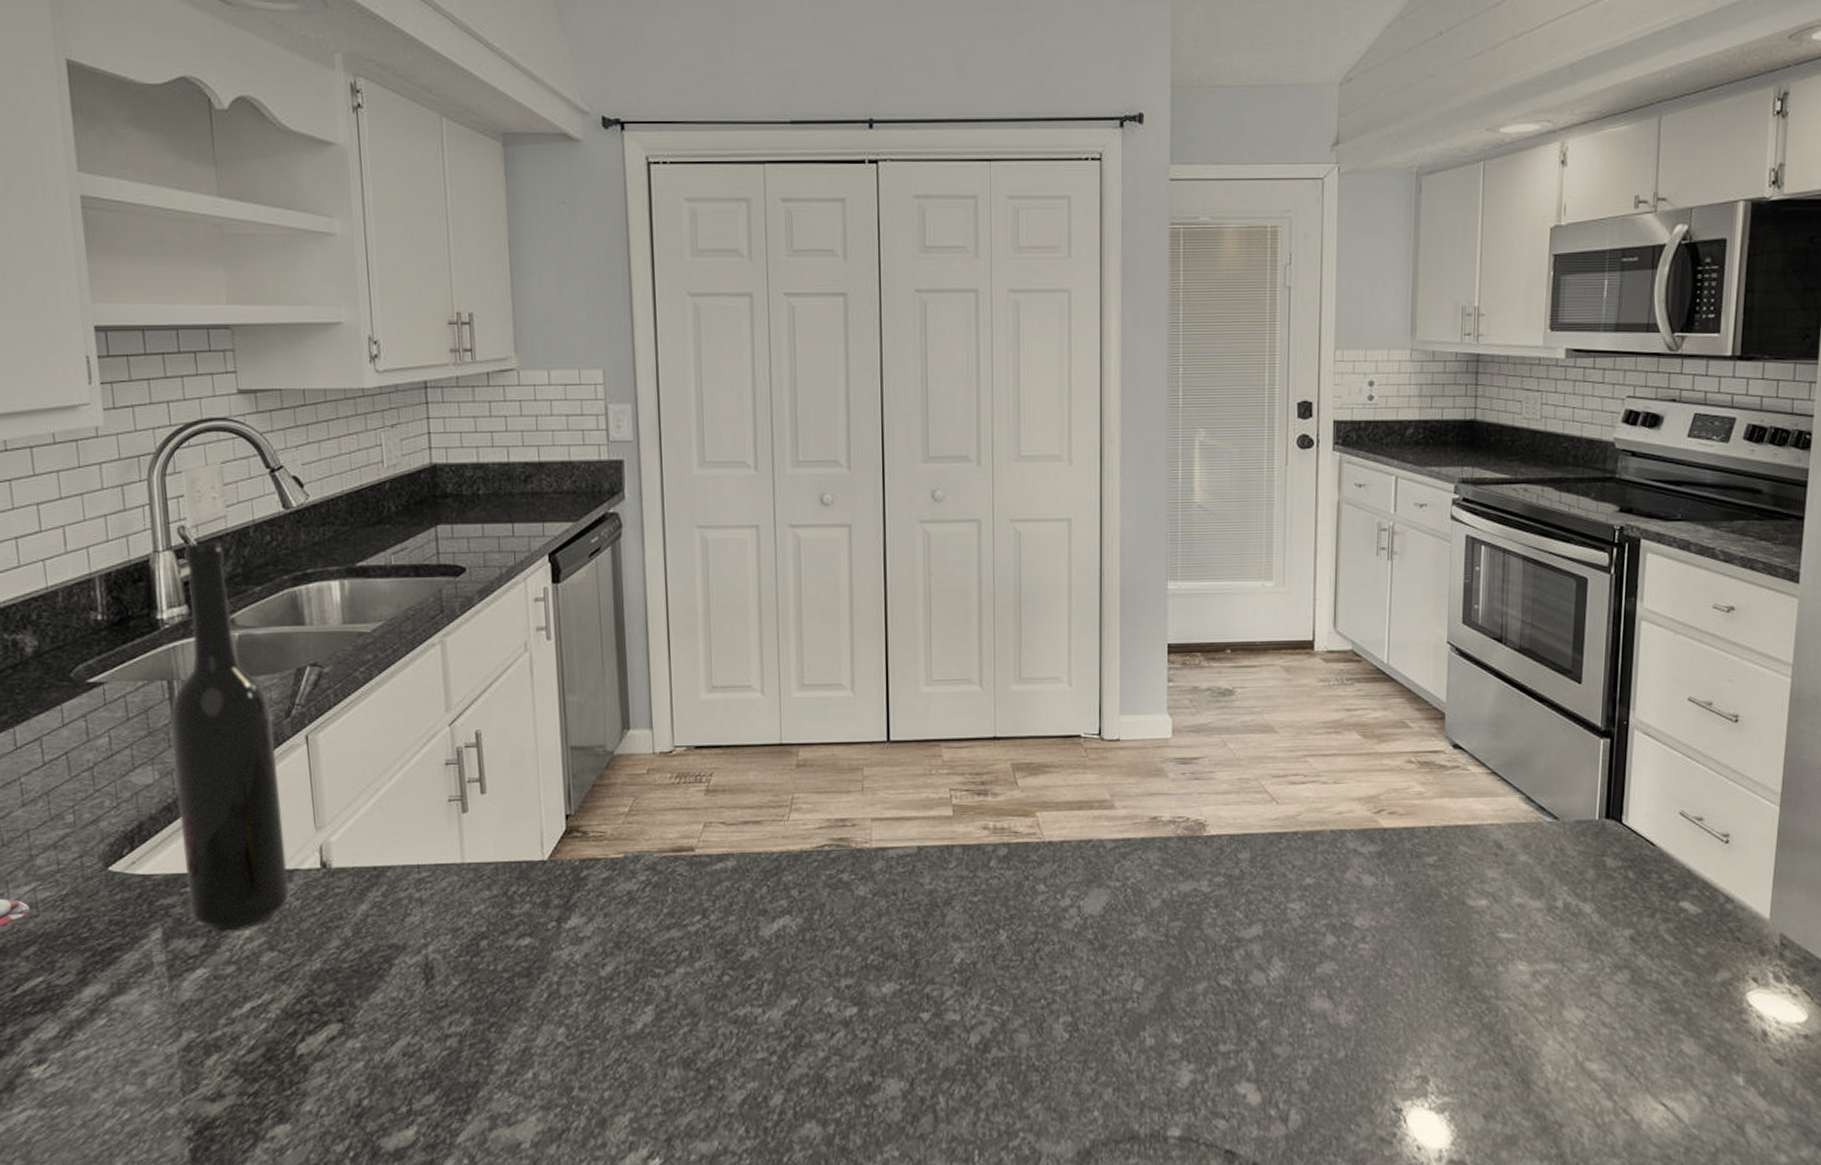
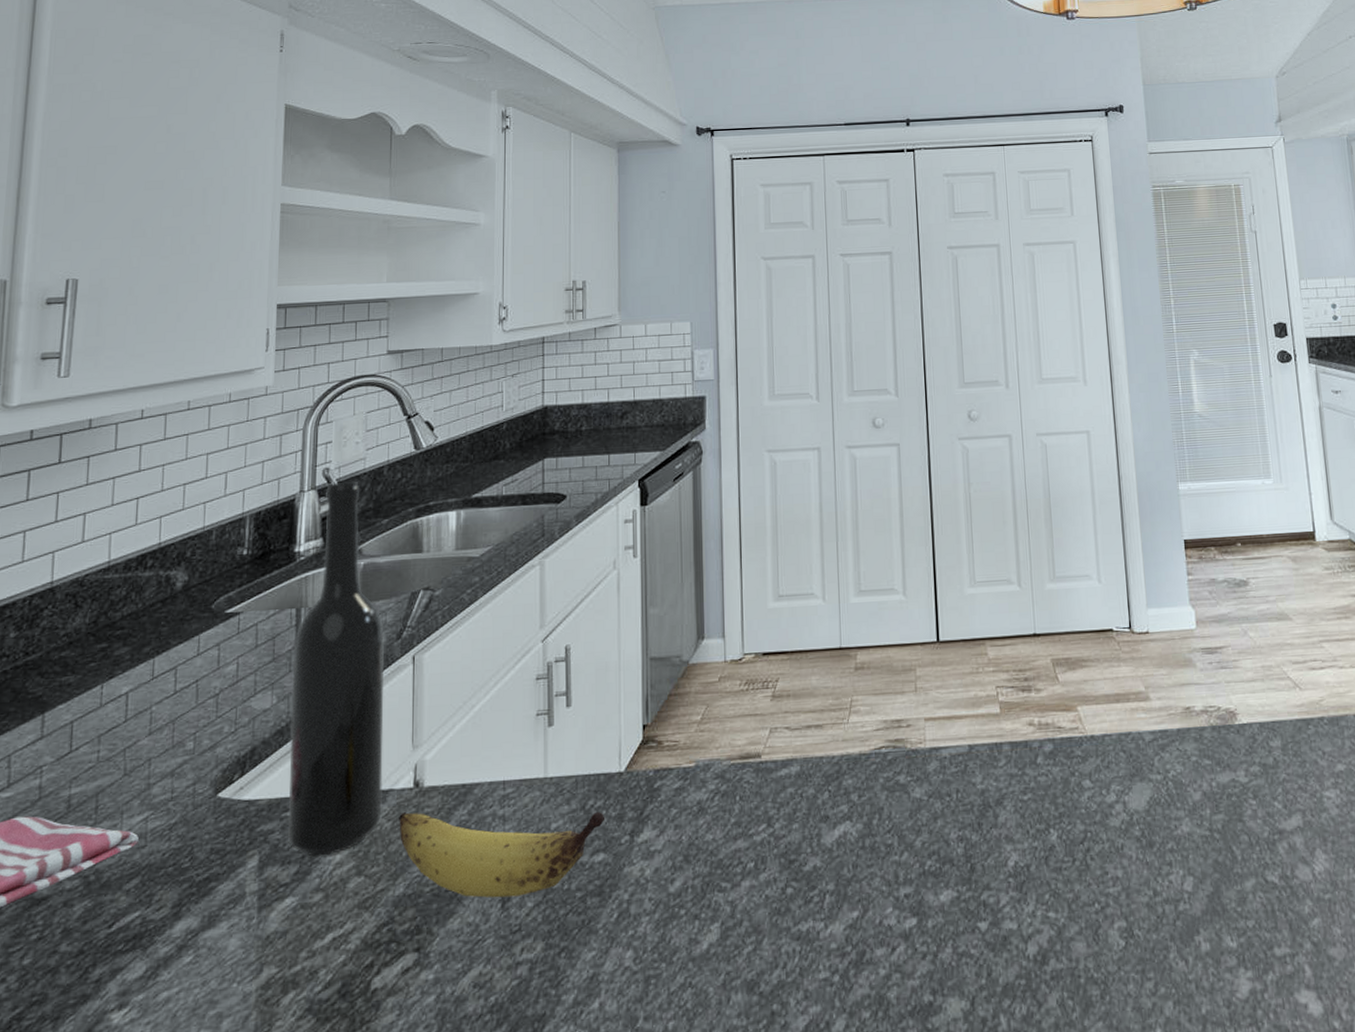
banana: none [307,891,530,976] -> present [398,811,606,898]

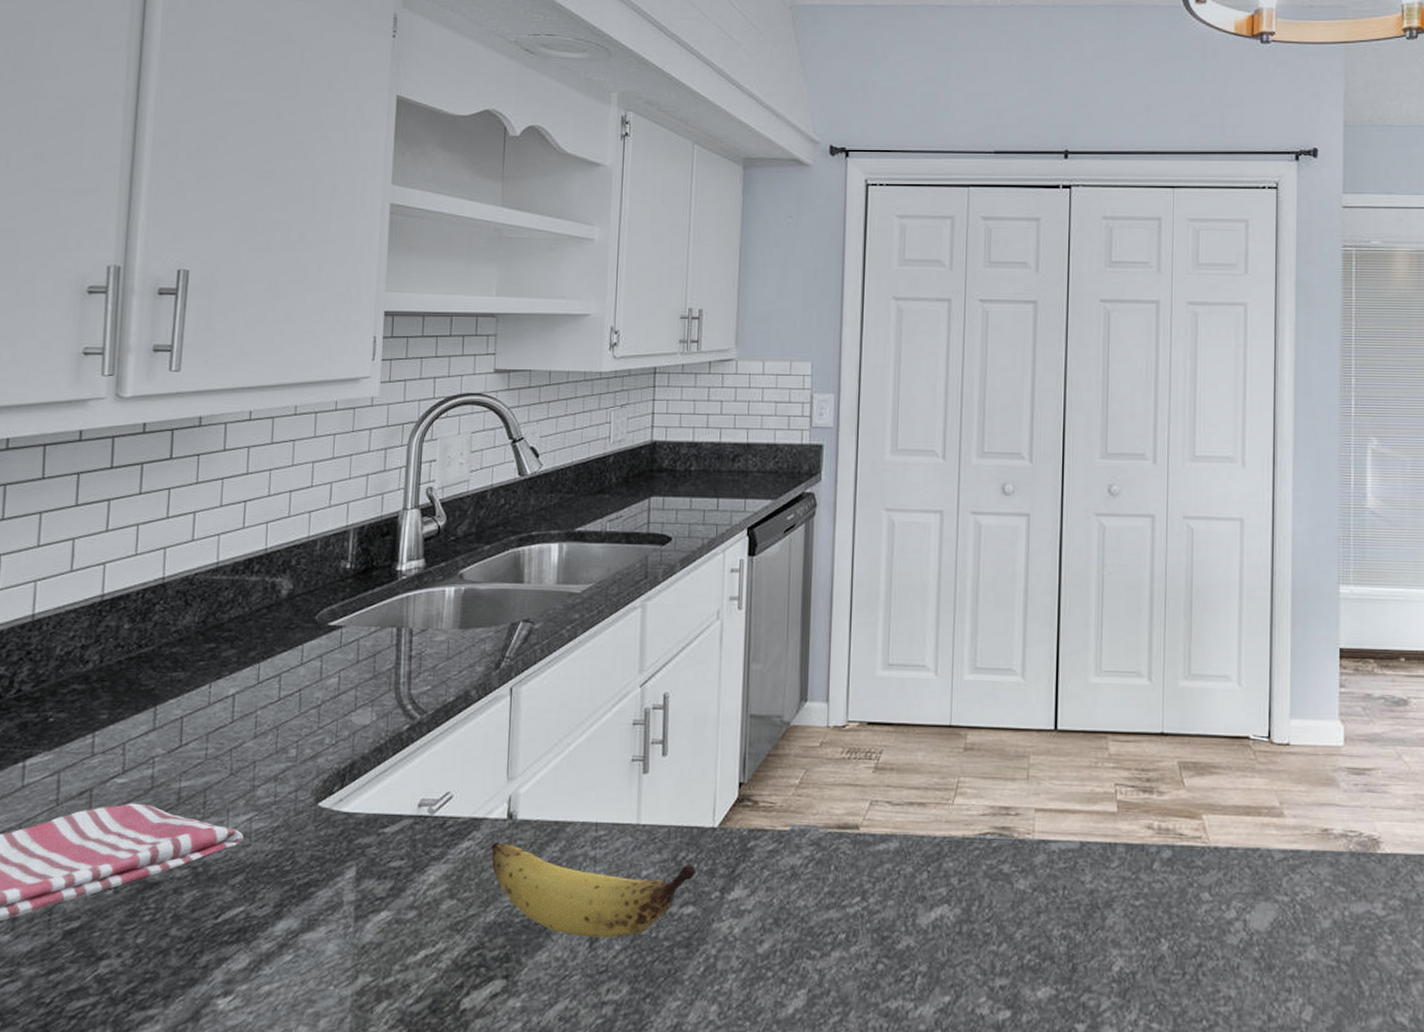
bottle: present [288,482,385,857] -> none [385,503,483,876]

